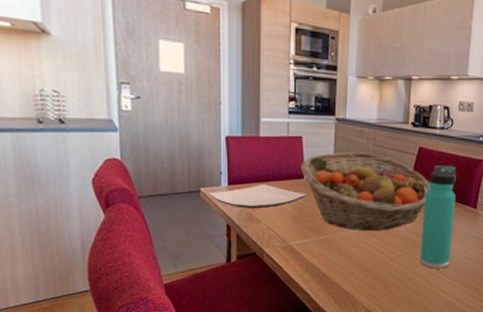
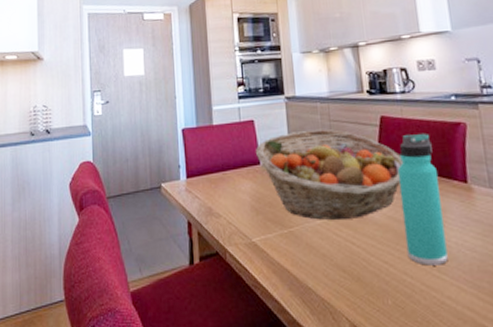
plate: present [208,183,306,209] -> none [169,173,265,202]

